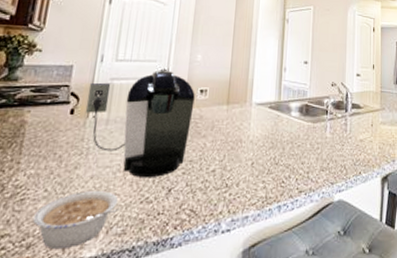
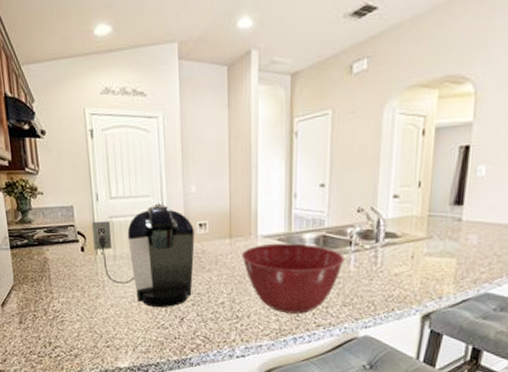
legume: present [32,191,120,249] -> none [73,317,141,359]
mixing bowl: none [236,110,323,180] -> present [242,243,345,314]

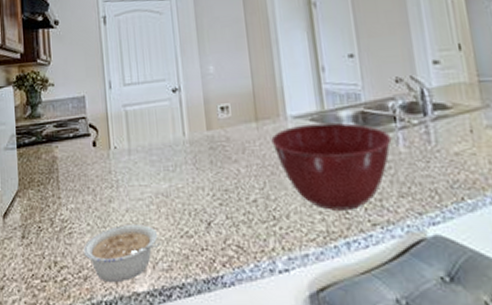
legume: none [73,317,141,359] -> present [83,225,162,282]
coffee maker: present [91,206,195,307] -> none [104,89,219,210]

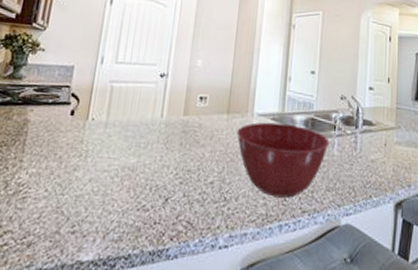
legume: present [83,225,162,282] -> none [33,194,117,250]

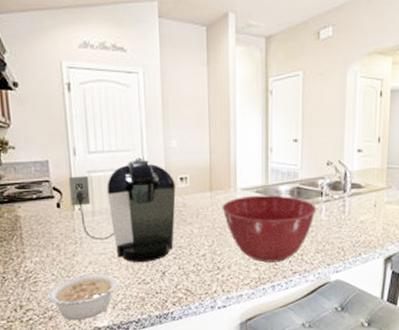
legume: none [33,194,117,250] -> present [47,274,122,320]
coffee maker: none [85,75,195,185] -> present [68,160,176,262]

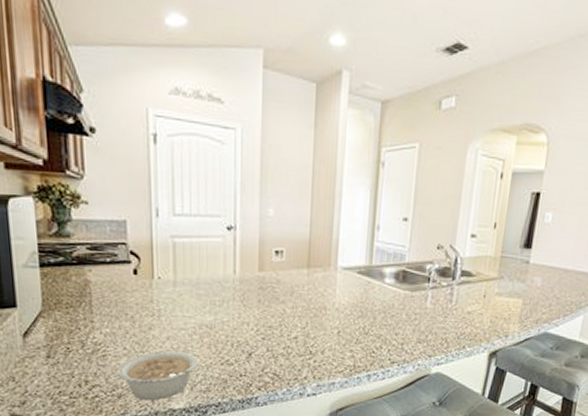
coffee maker: present [68,160,176,262] -> none [148,227,269,341]
mixing bowl: present [222,195,317,263] -> none [319,276,423,350]

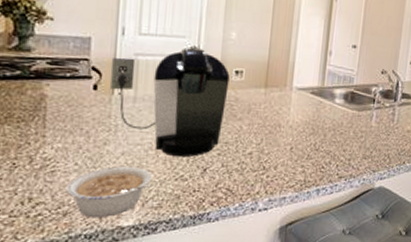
coffee maker: none [148,227,269,341] -> present [109,48,230,157]

